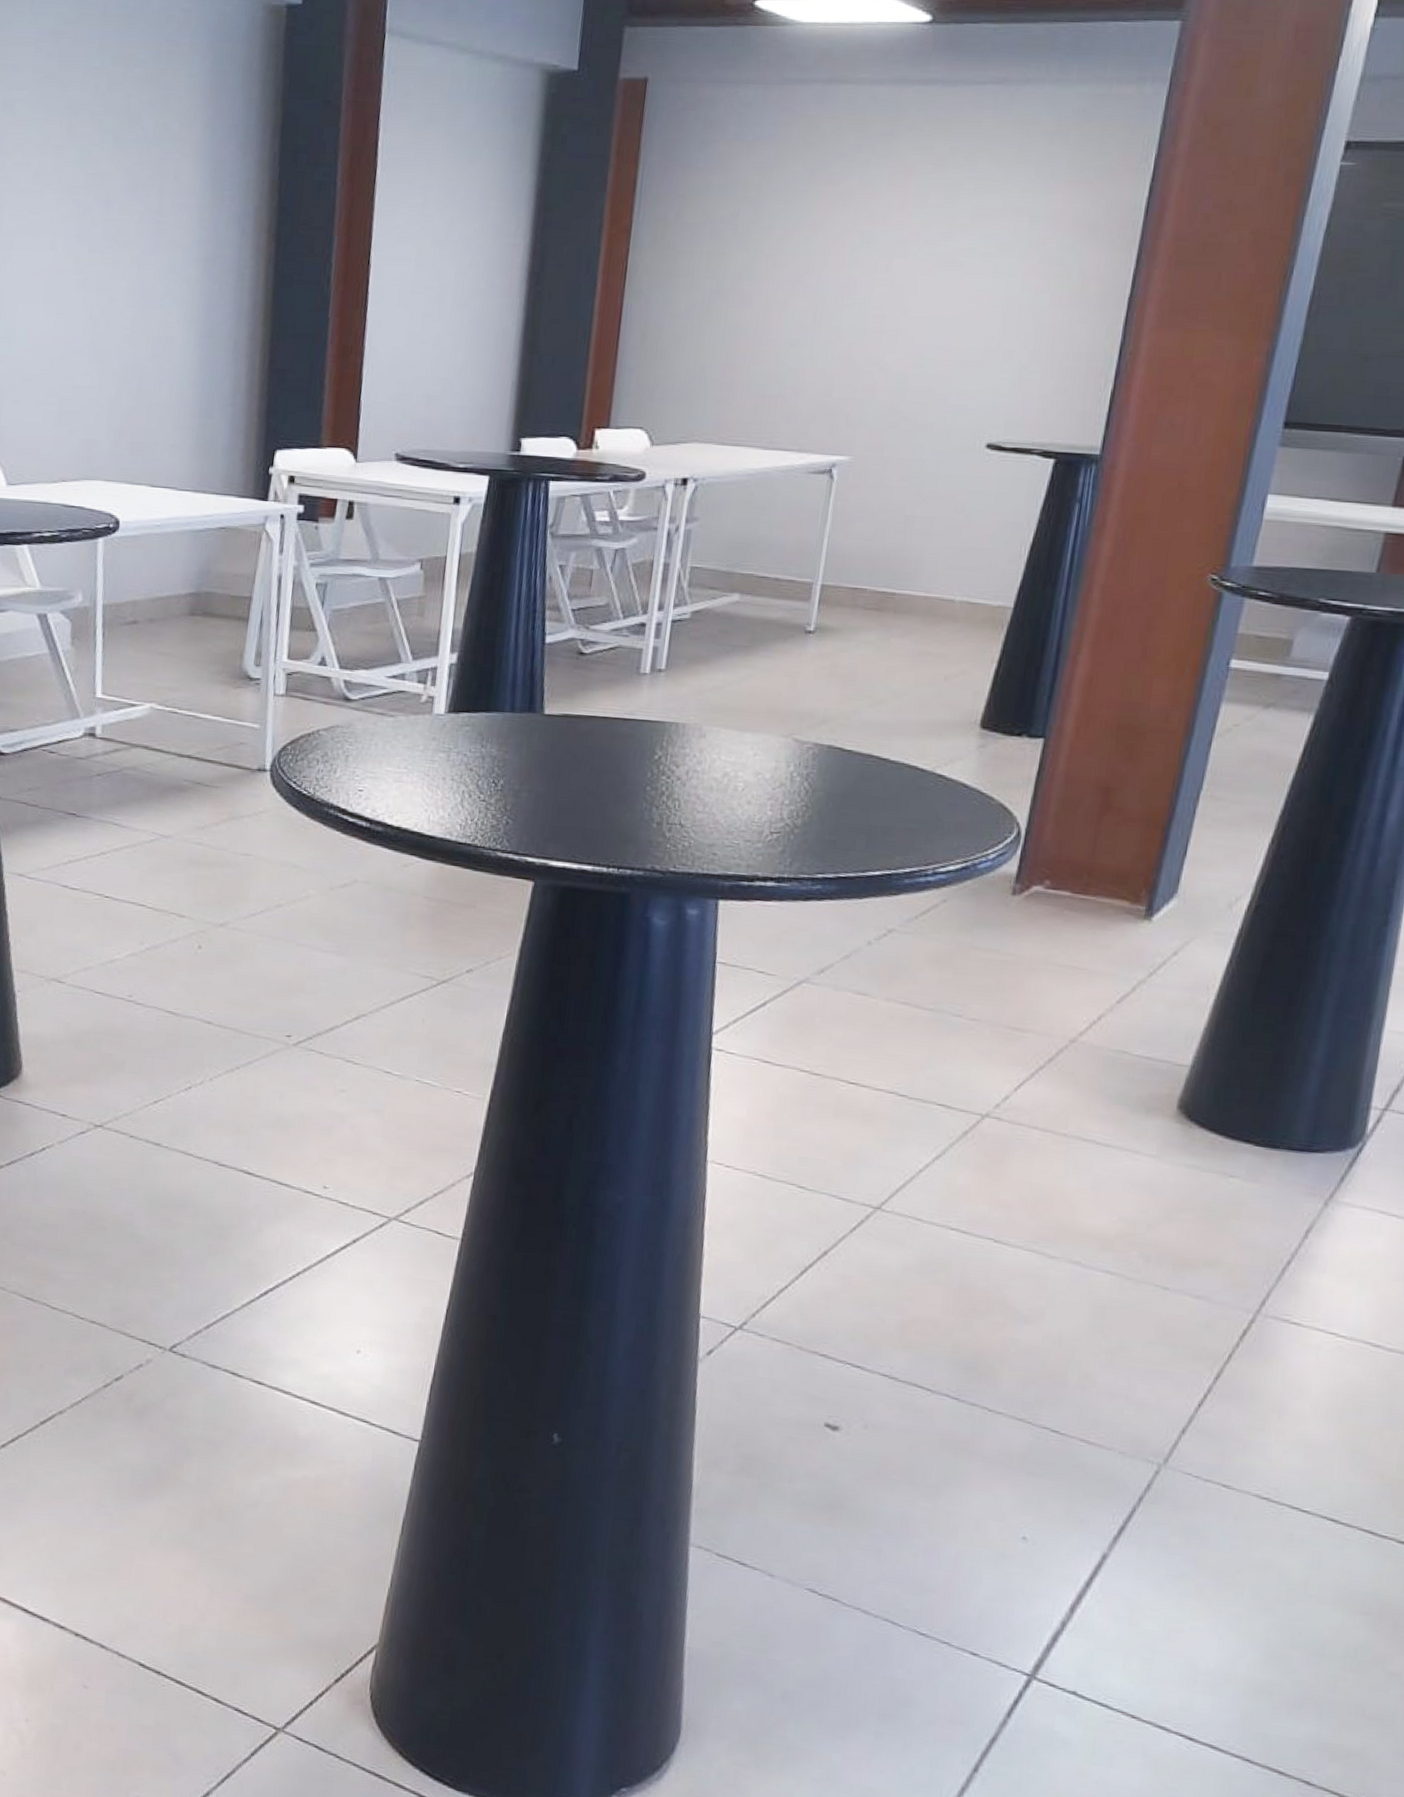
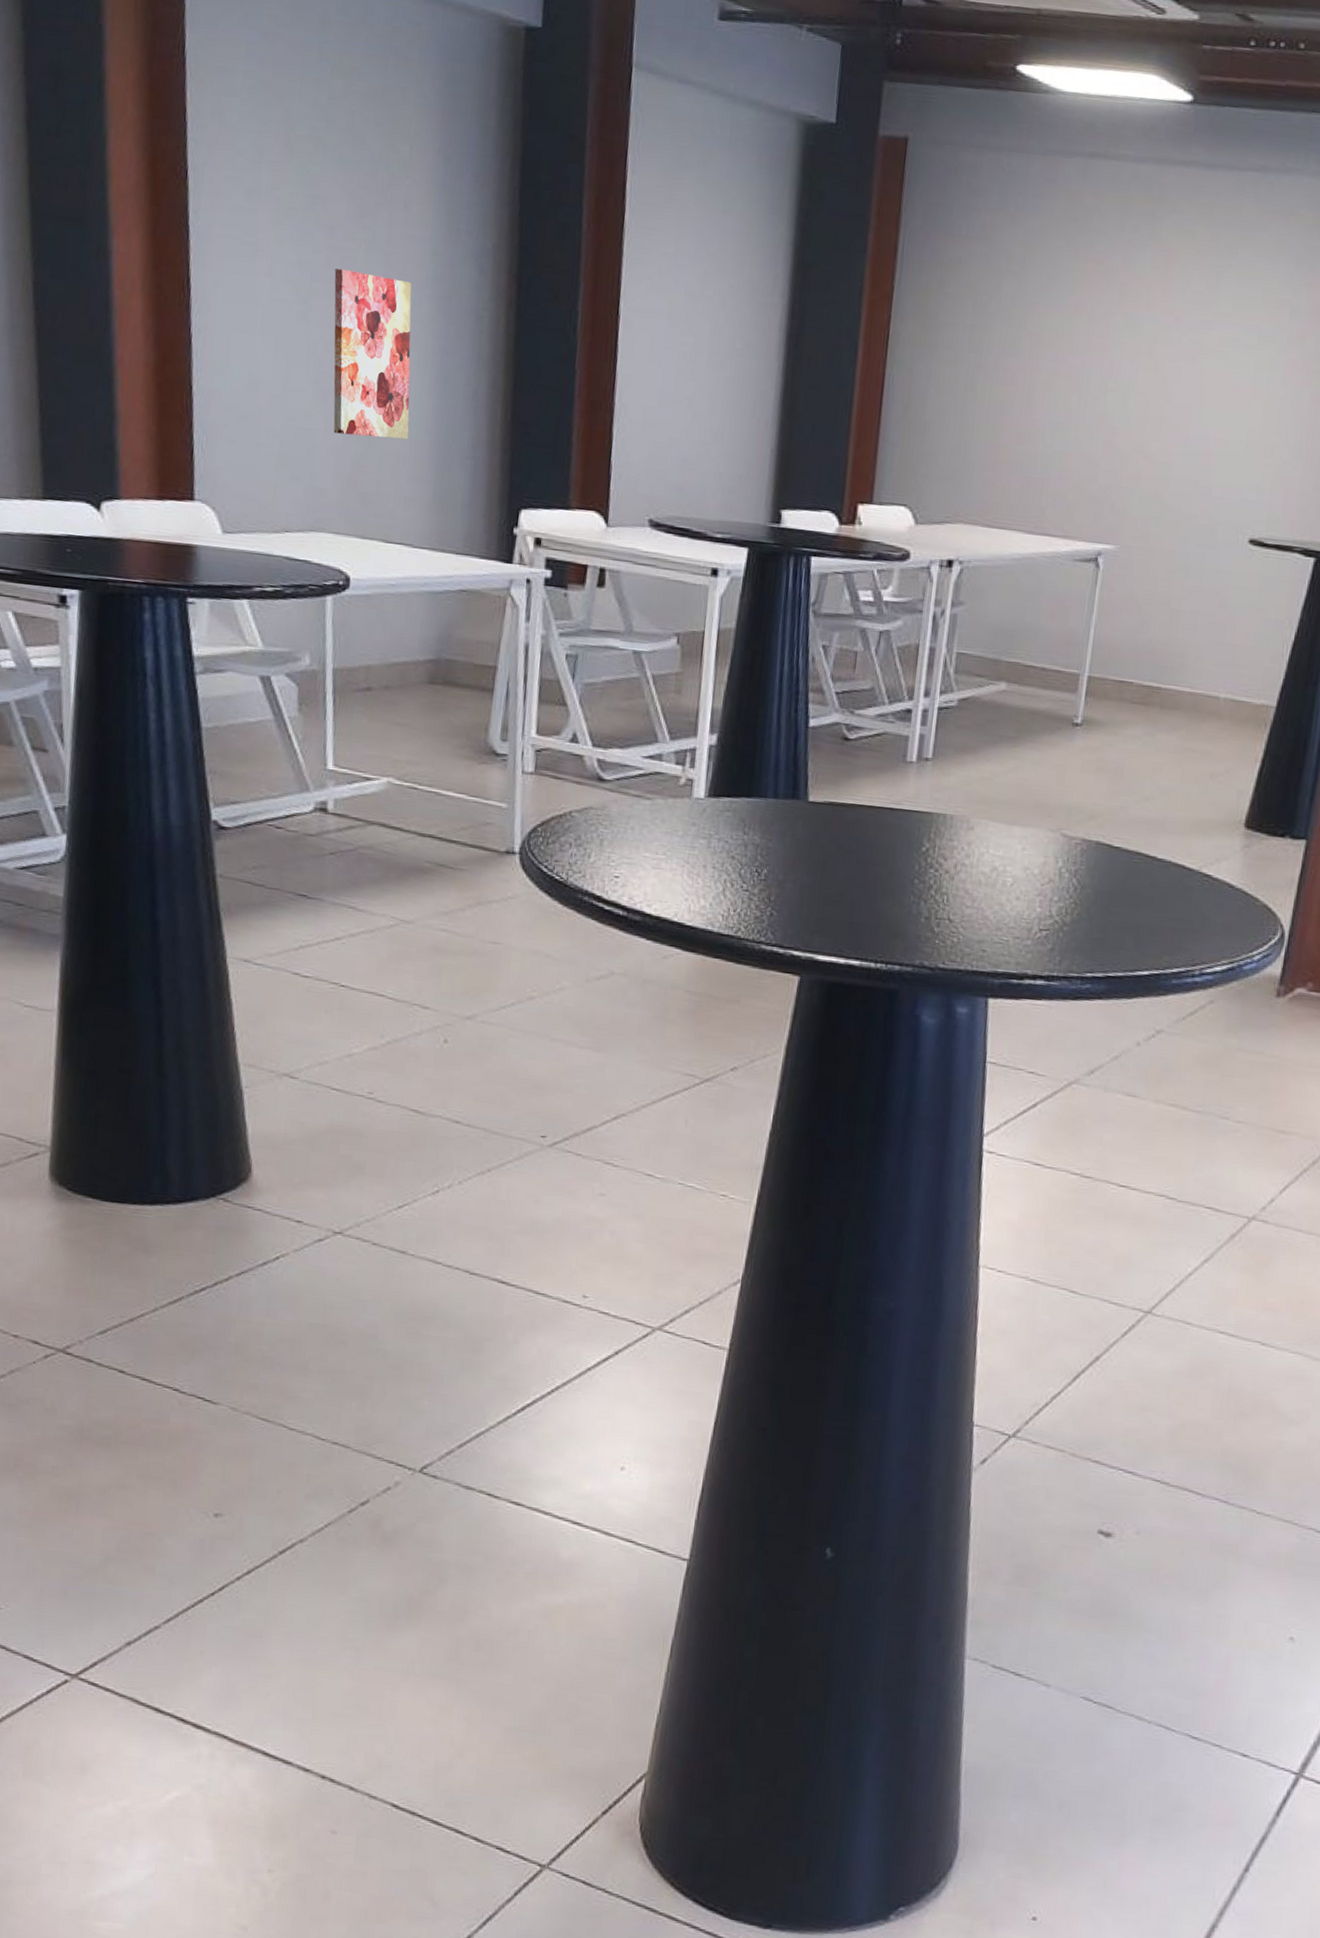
wall art: none [107,239,180,391] -> present [333,269,412,440]

